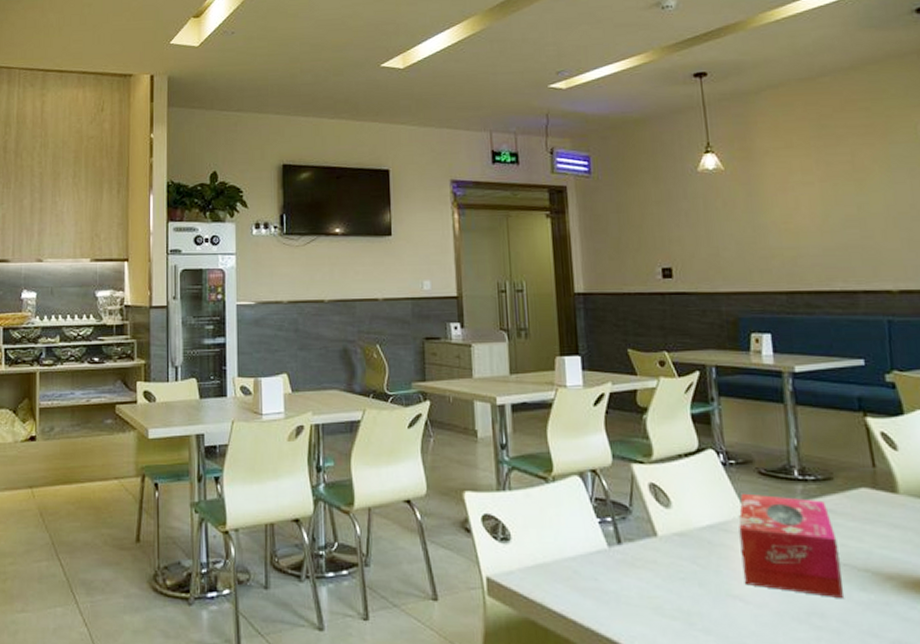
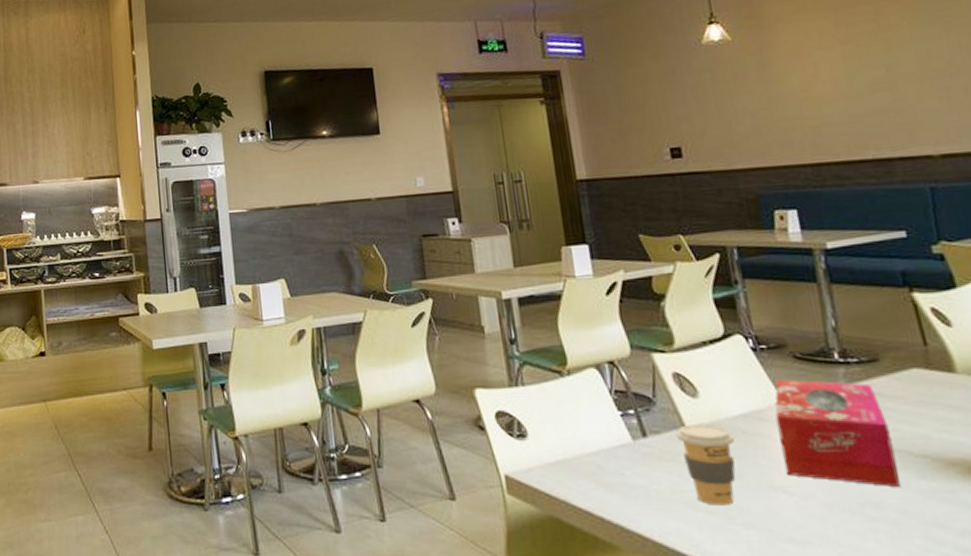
coffee cup: none [647,534,700,612] -> present [675,424,736,506]

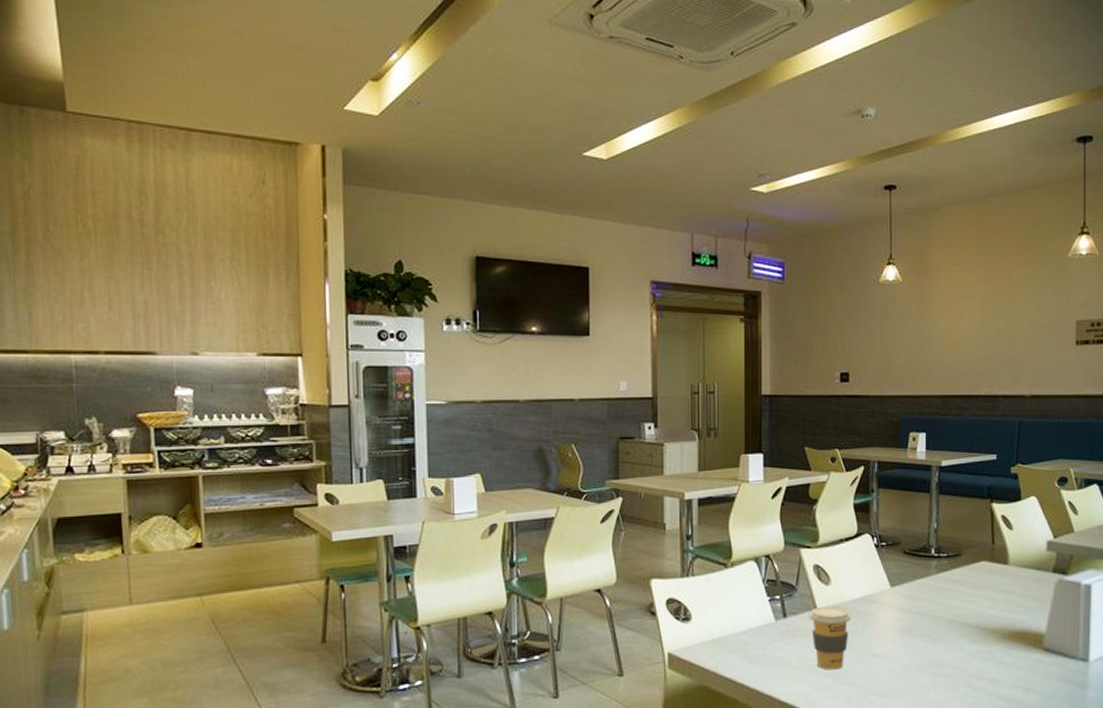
tissue box: present [775,379,900,486] -> none [883,570,958,650]

